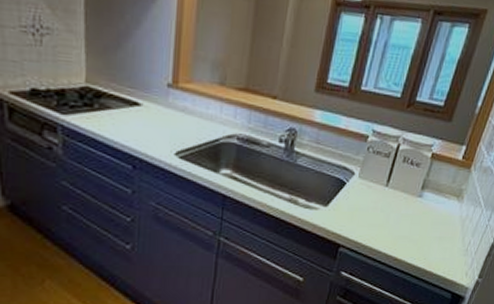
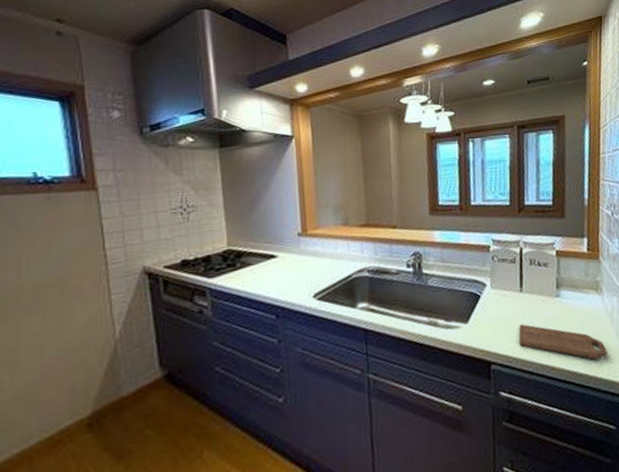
cutting board: none [370,215,450,257] -> present [518,323,608,360]

